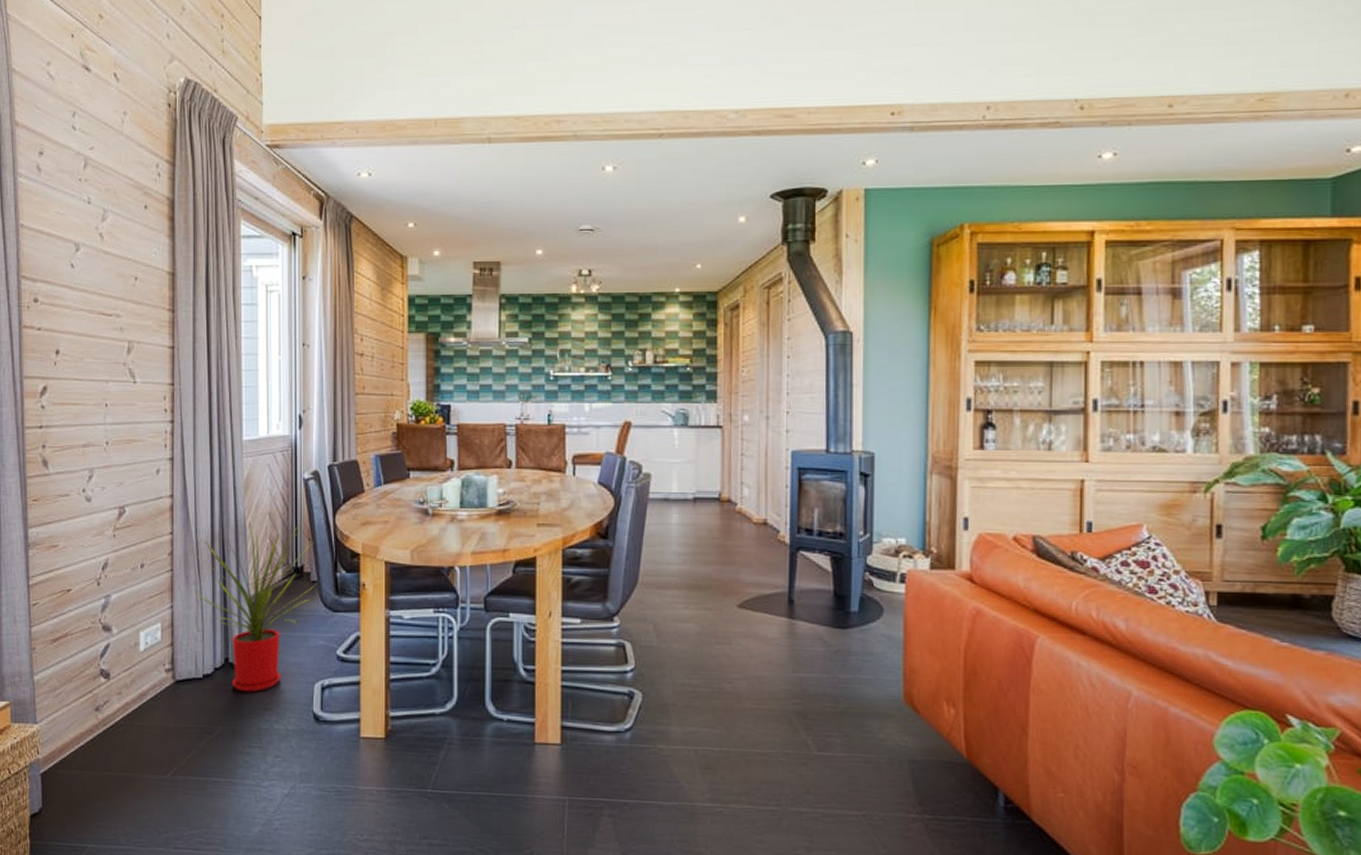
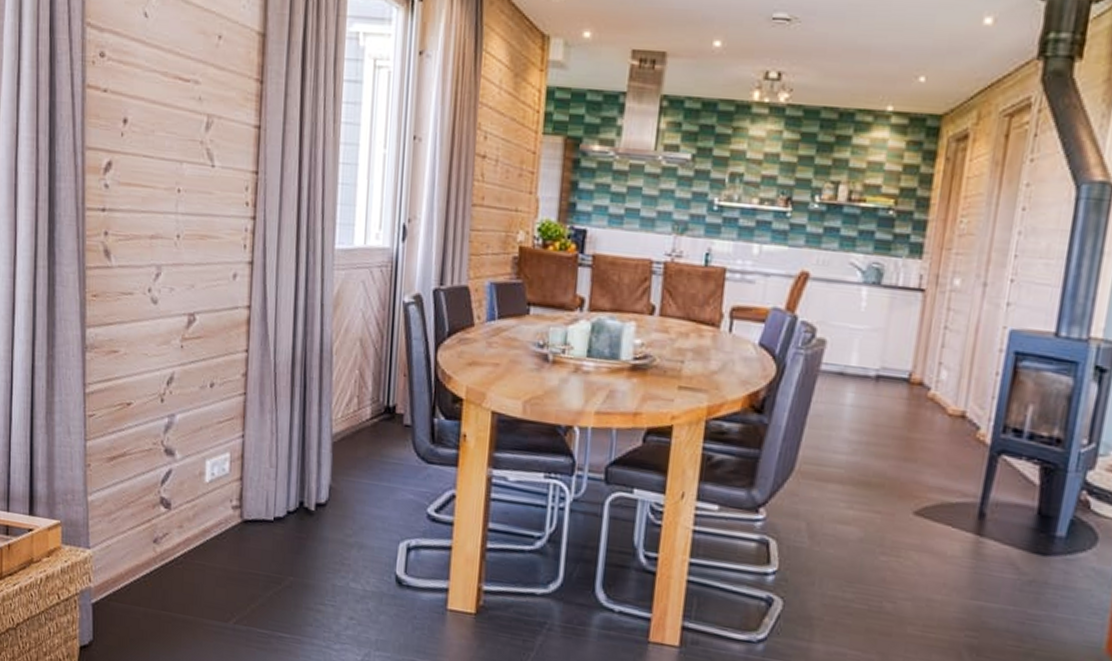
house plant: present [188,522,317,692] -> none [265,348,411,544]

